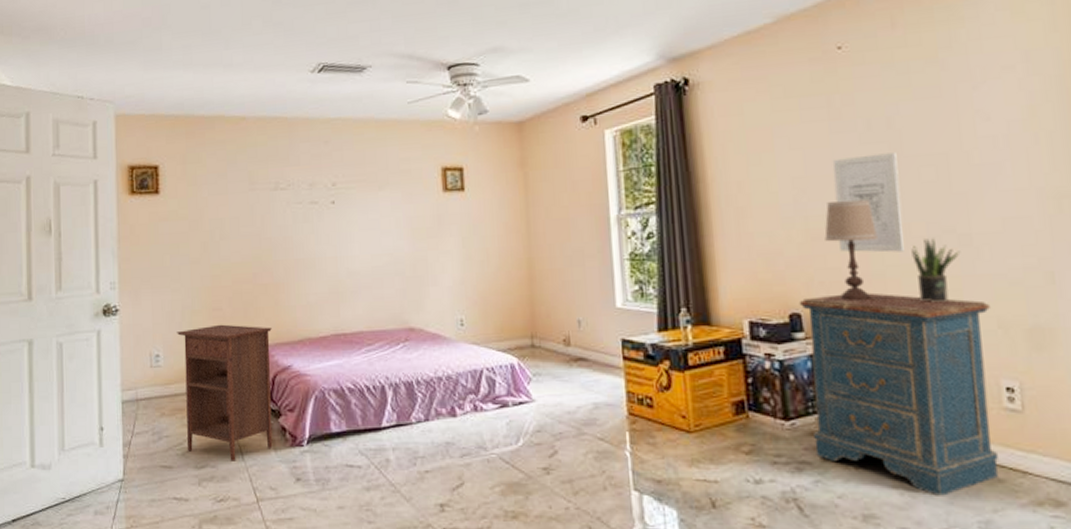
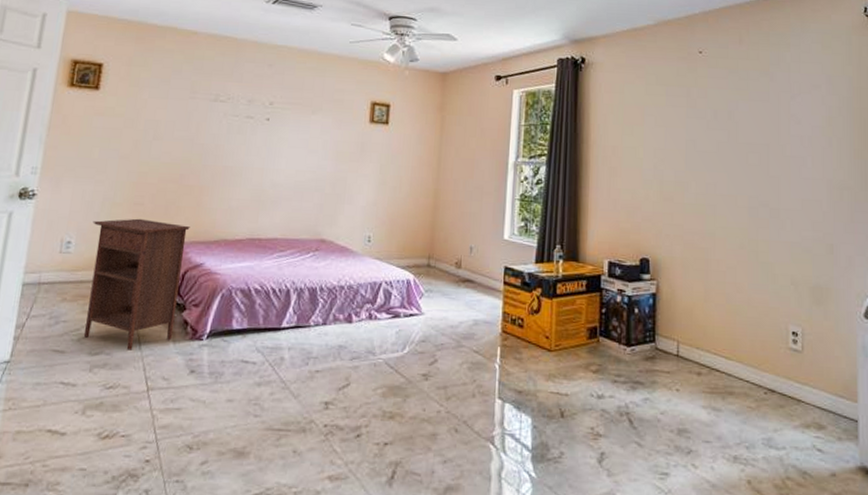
dresser: present [799,292,999,496] -> none [648,246,788,417]
table lamp: present [824,200,879,300] -> none [674,172,713,253]
wall art: present [833,152,904,253] -> none [684,138,733,217]
potted plant: present [911,238,961,302] -> none [736,209,771,260]

